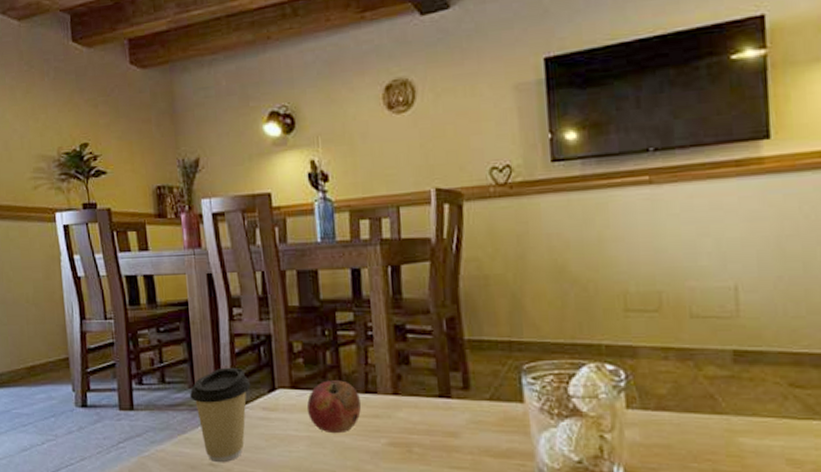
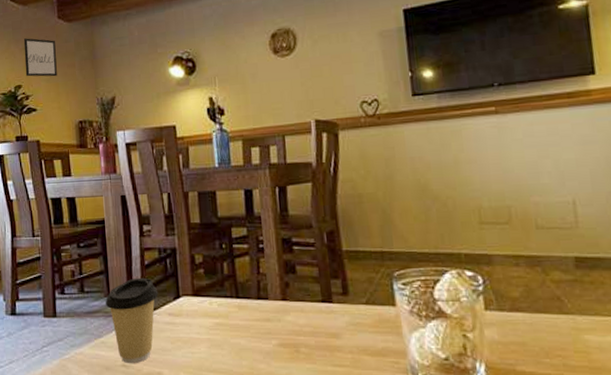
wall art: none [89,87,130,134] -> present [23,38,57,77]
fruit: present [306,380,361,434] -> none [207,288,254,336]

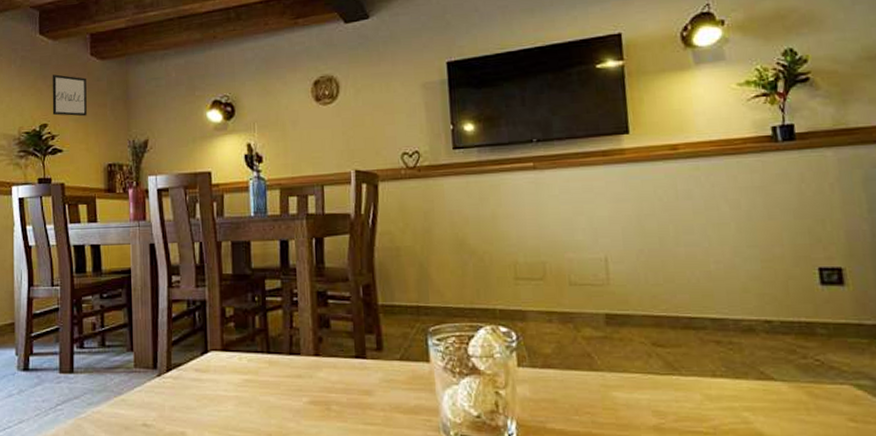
coffee cup: present [105,277,159,364] -> none [127,331,185,424]

